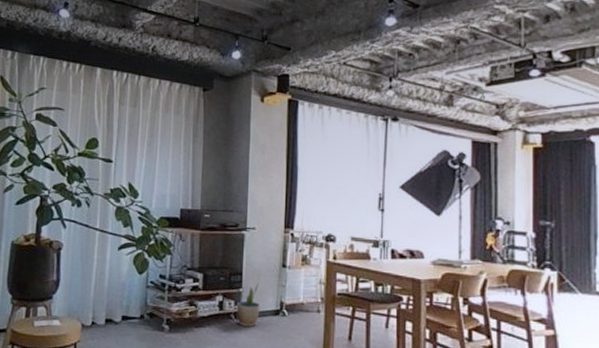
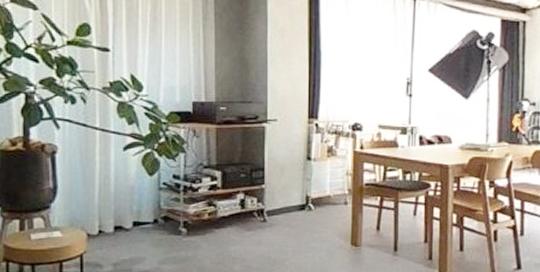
potted plant: present [236,283,260,327] -> none [259,178,285,223]

